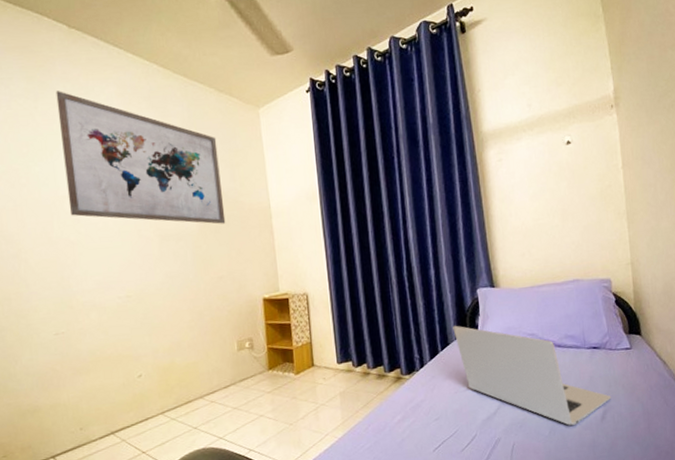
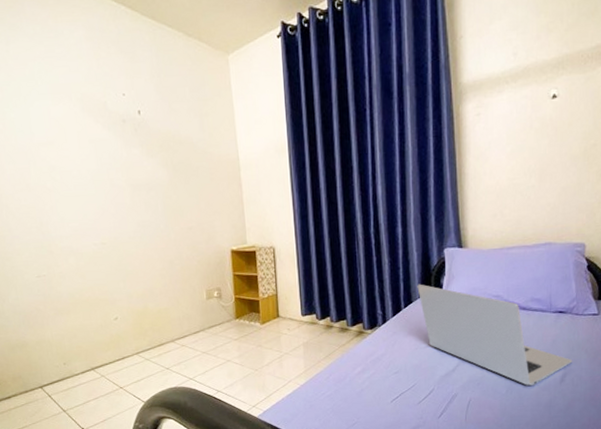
wall art: present [55,91,226,224] -> none [26,34,195,175]

